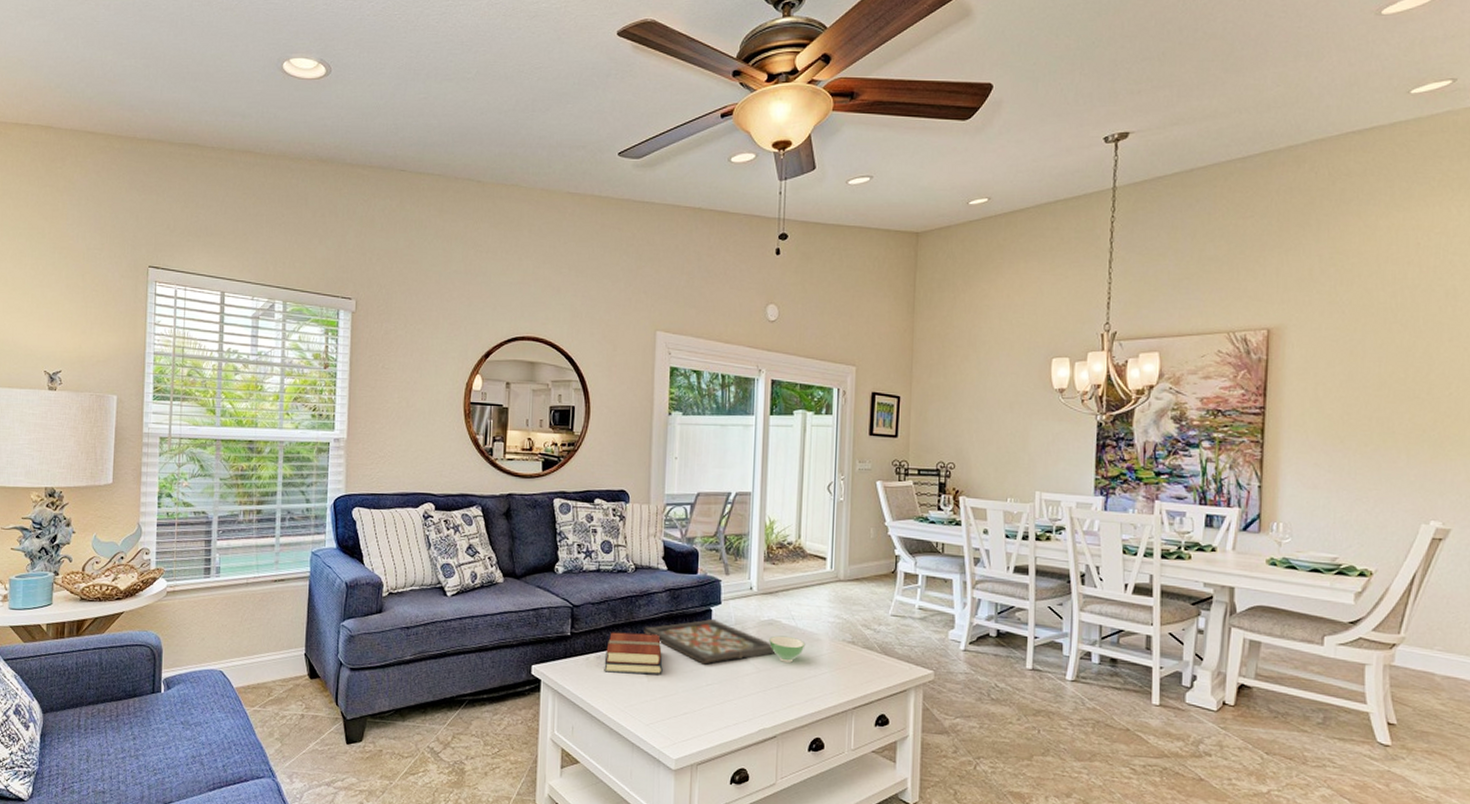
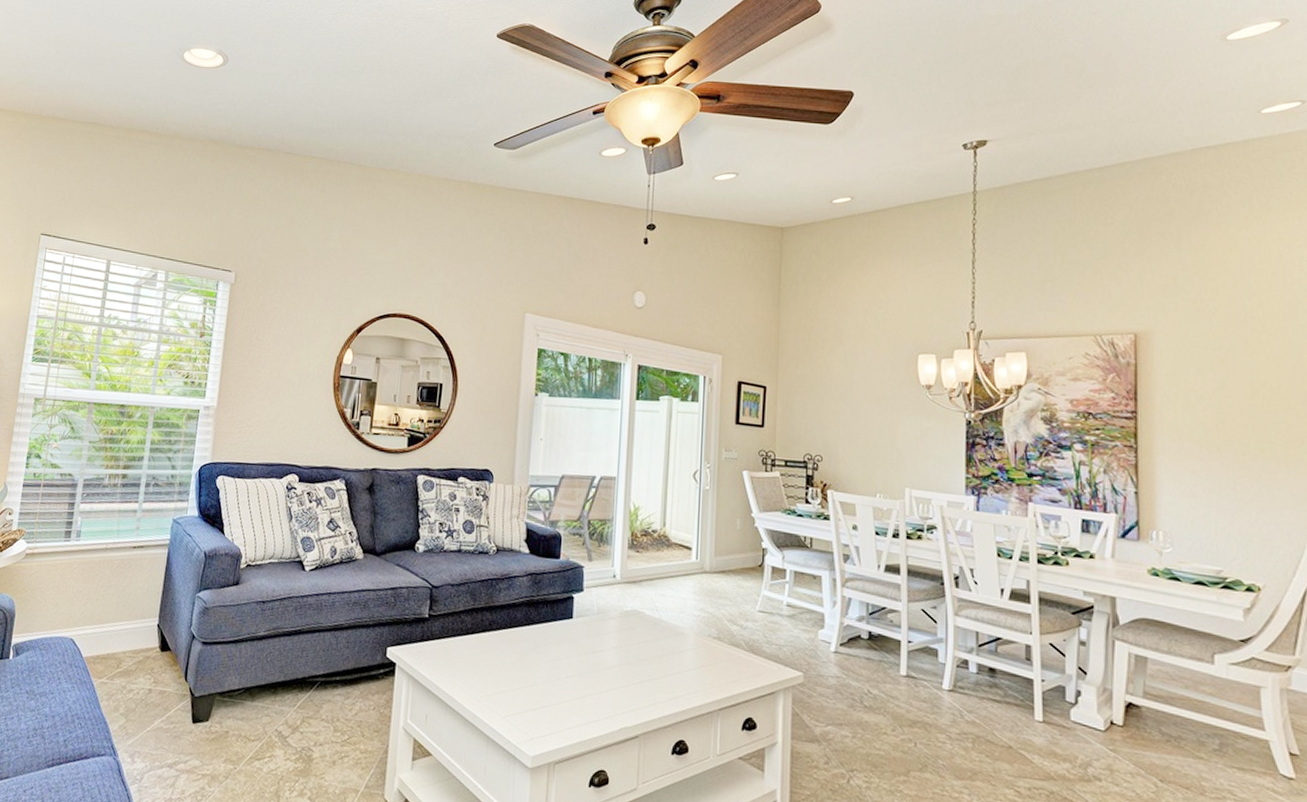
books: present [604,632,663,675] -> none [461,616,522,663]
decorative tray: present [643,618,775,664] -> none [503,606,637,655]
bowl: present [769,635,806,663] -> none [632,627,670,657]

